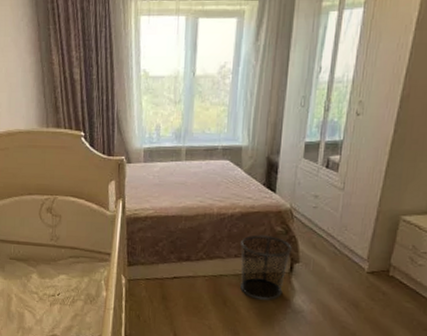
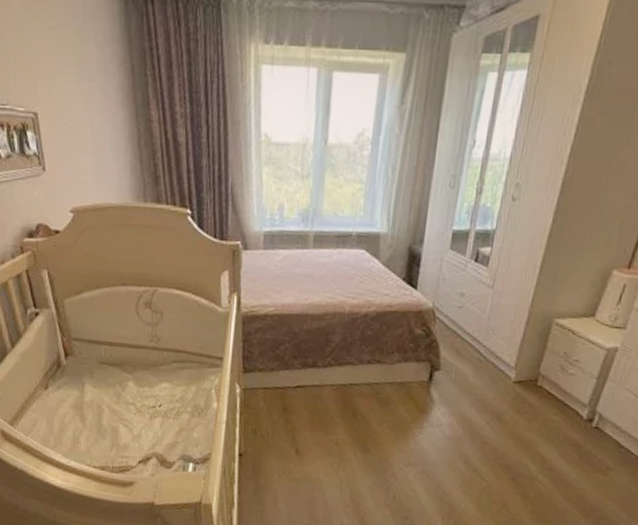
waste bin: present [239,234,292,300] -> none [373,338,433,413]

